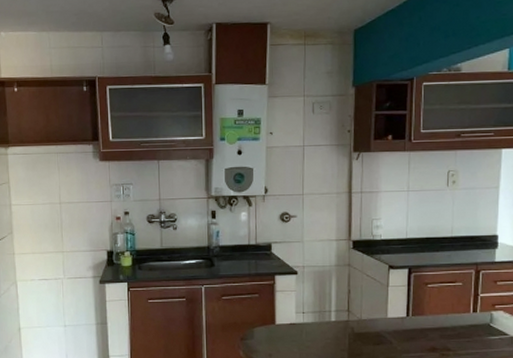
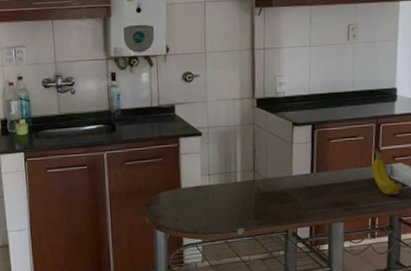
fruit: none [470,295,502,343] -> present [371,148,402,195]

